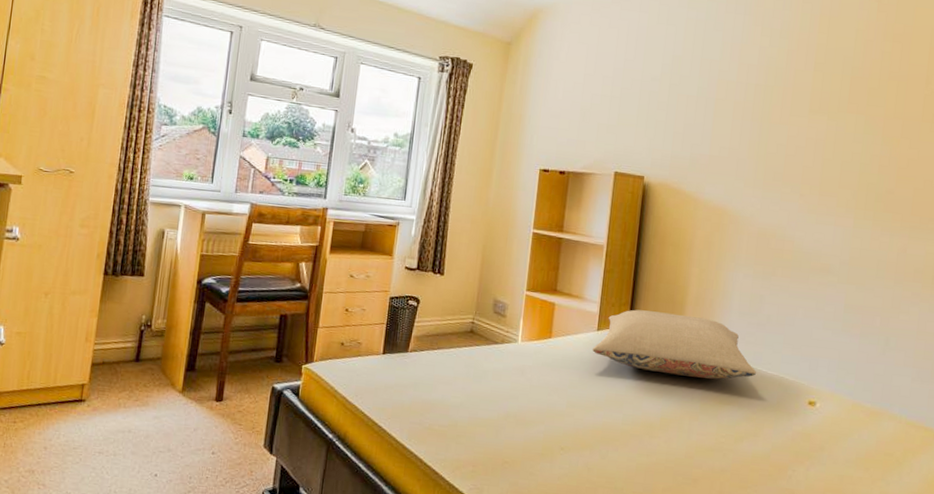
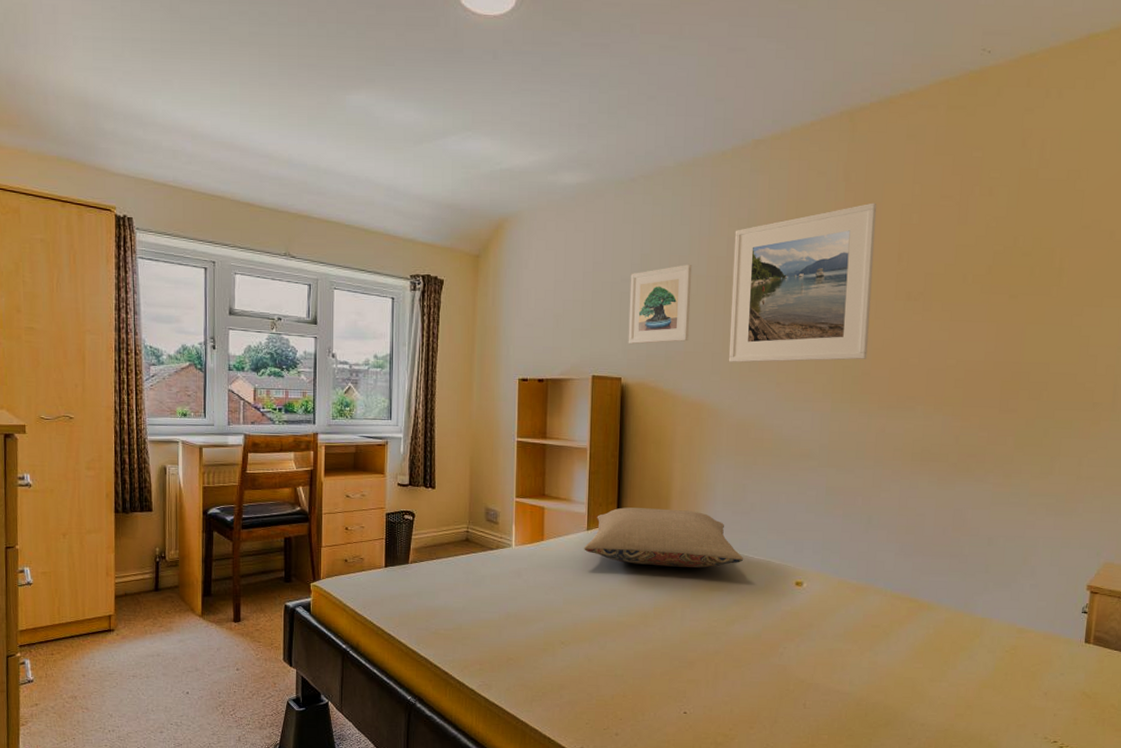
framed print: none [653,68,723,146] -> present [628,264,693,345]
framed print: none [753,24,908,178] -> present [728,202,877,363]

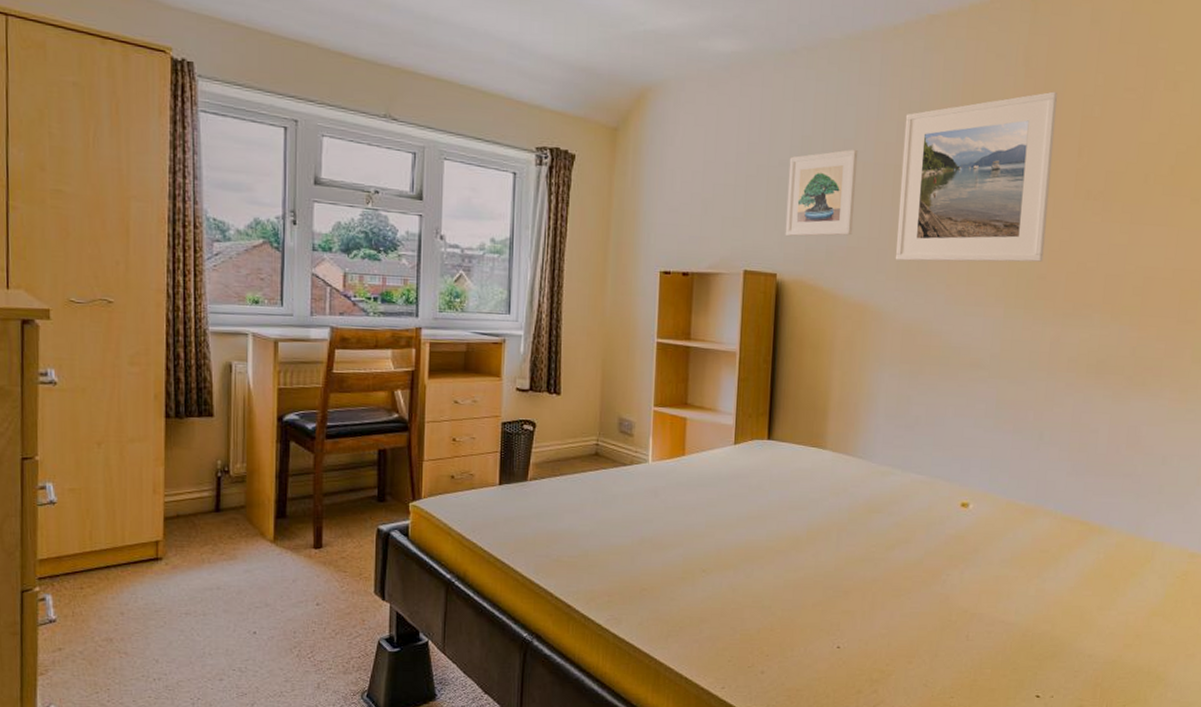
pillow: present [584,507,743,568] -> none [730,419,906,488]

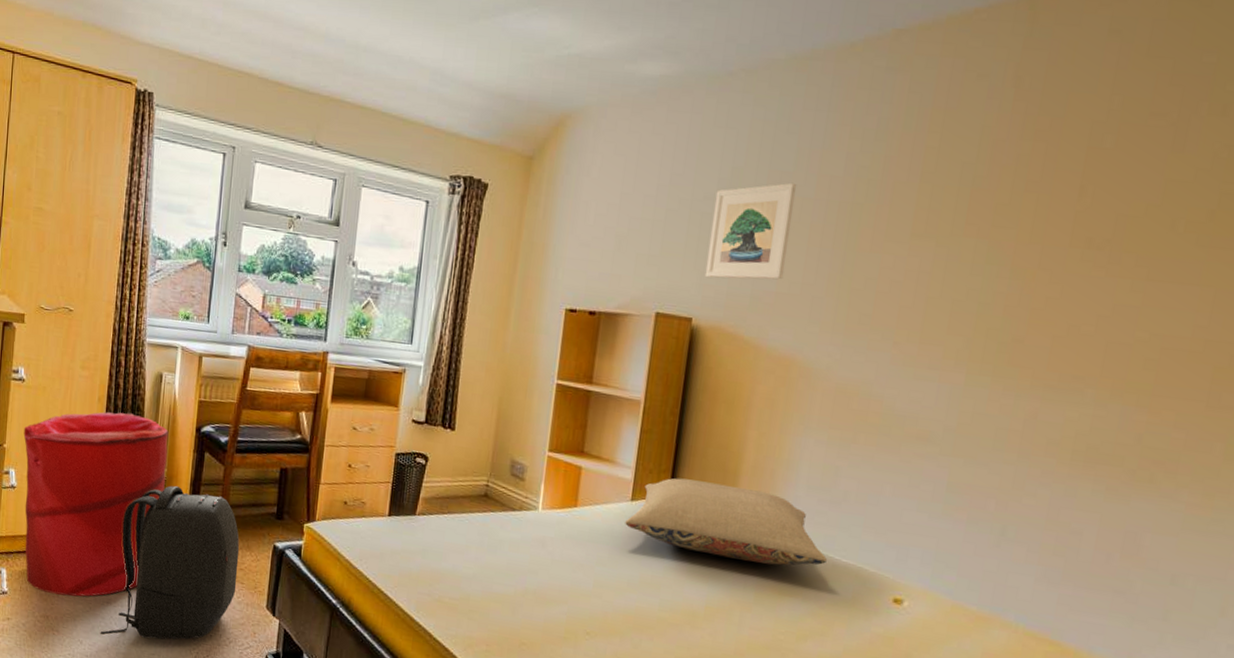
laundry hamper: none [60,408,245,614] -> present [23,412,169,597]
backpack: none [180,480,339,648] -> present [100,485,240,640]
pillow: none [730,419,906,488] -> present [625,478,827,566]
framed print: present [895,91,1058,262] -> none [832,117,1057,322]

